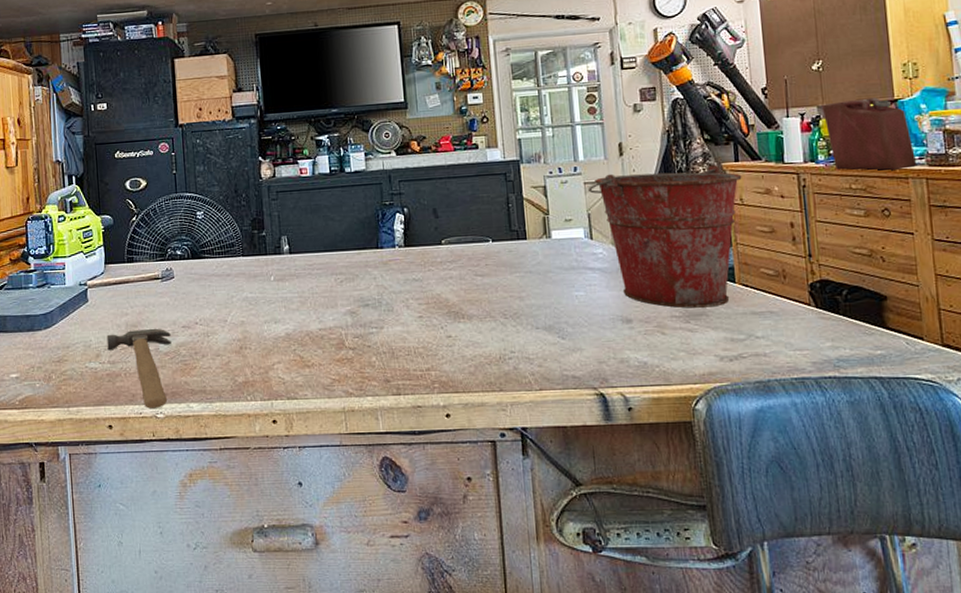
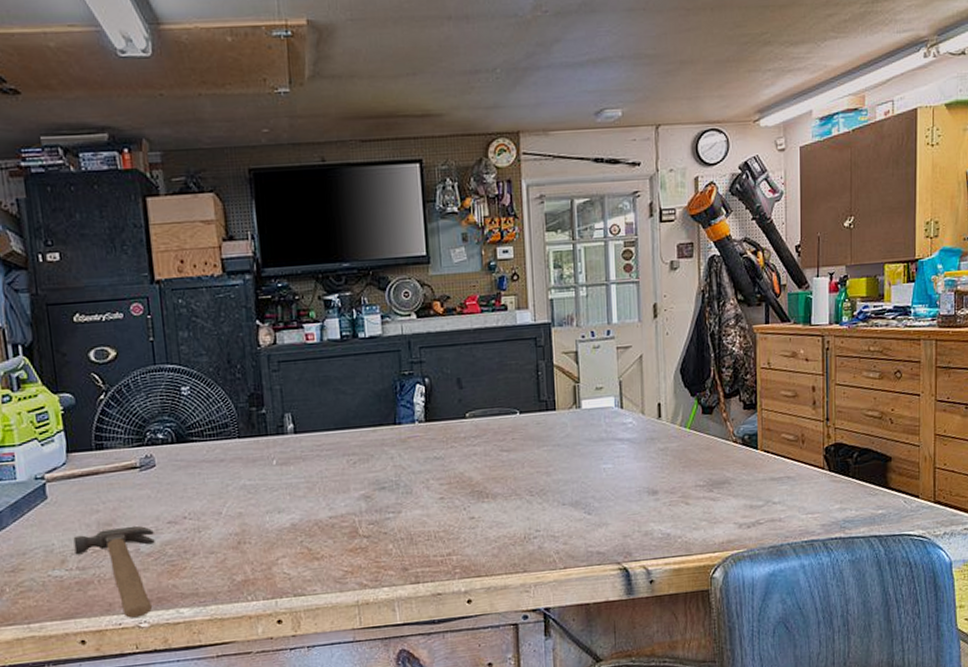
bucket: present [589,165,742,308] -> none [621,327,771,477]
jerry can: present [821,97,918,171] -> none [849,257,930,333]

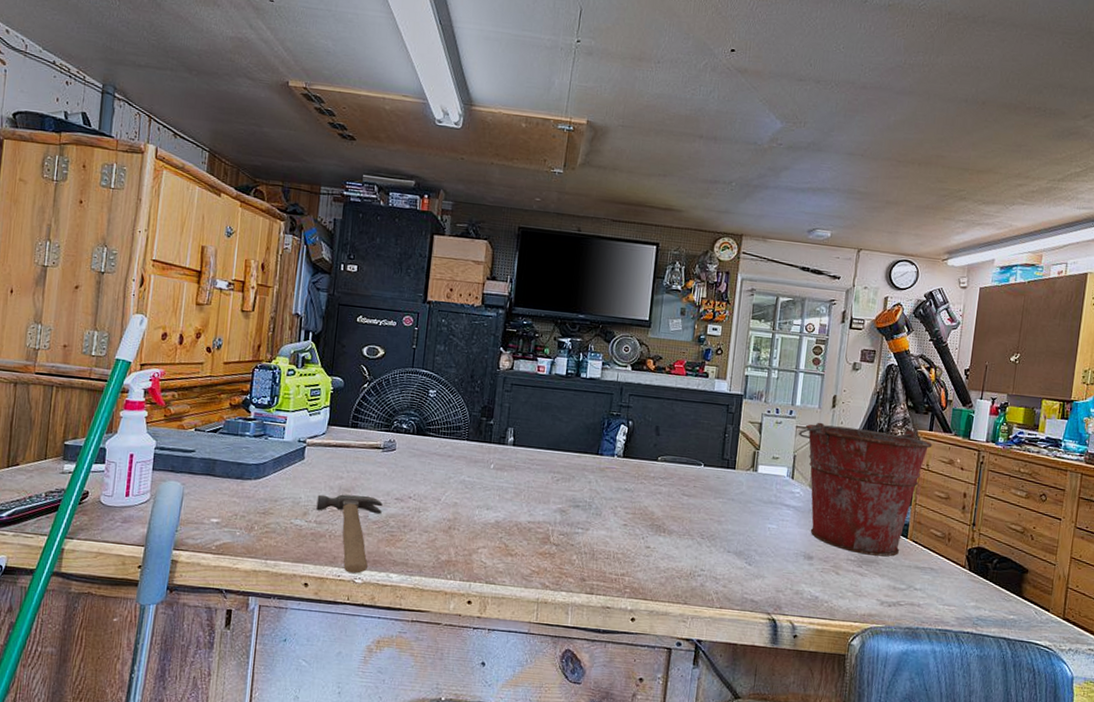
bucket: none [621,327,771,477] -> present [799,422,932,557]

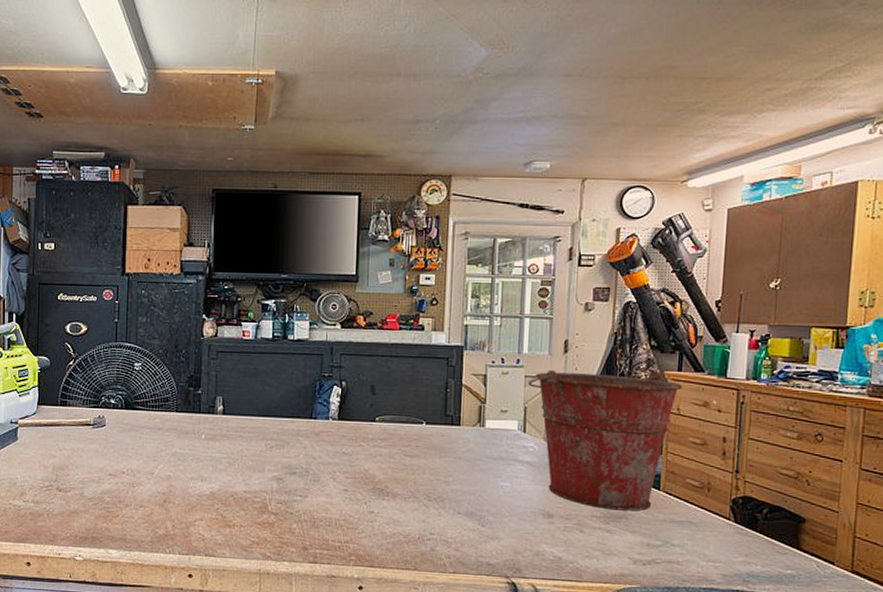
claw hammer: present [316,494,383,574] -> none [33,473,97,551]

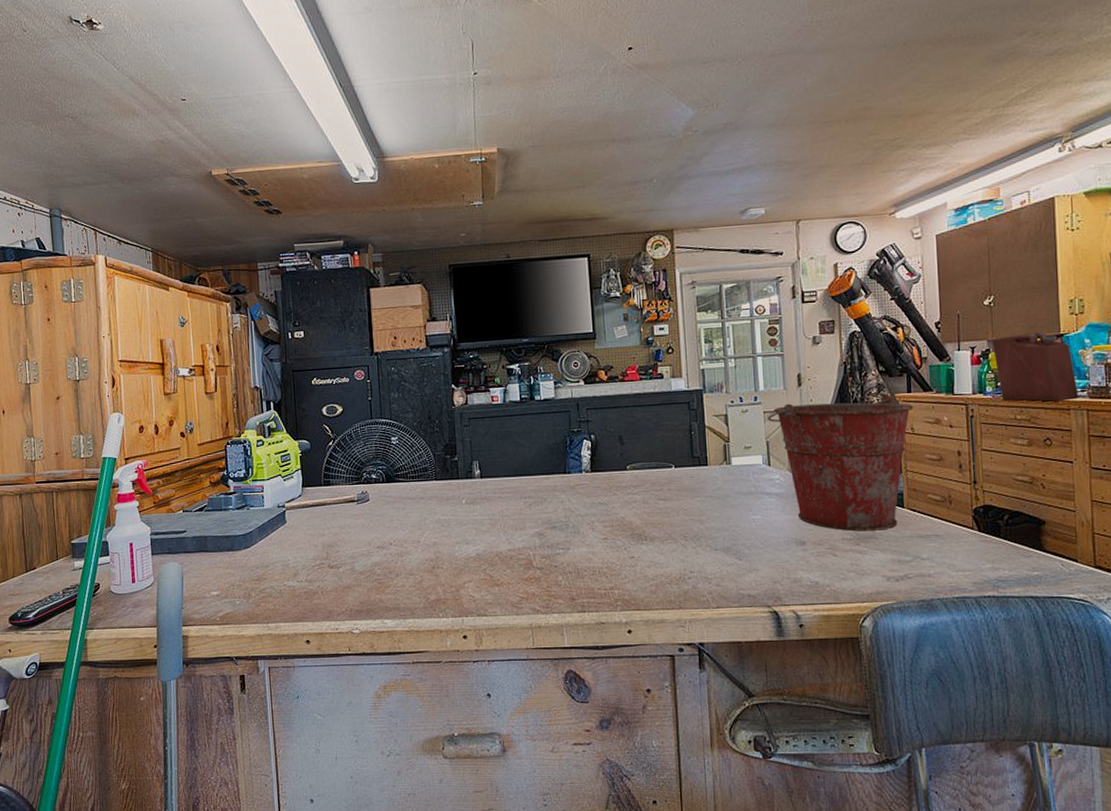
jerry can: none [772,322,858,397] -> present [991,332,1079,403]

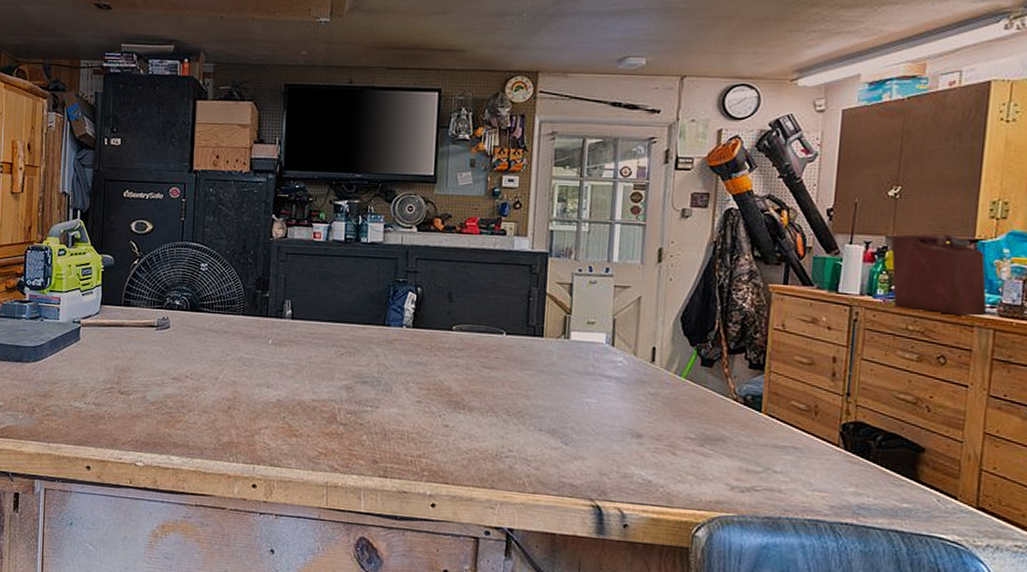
bucket: present [768,396,914,532] -> none [618,280,788,434]

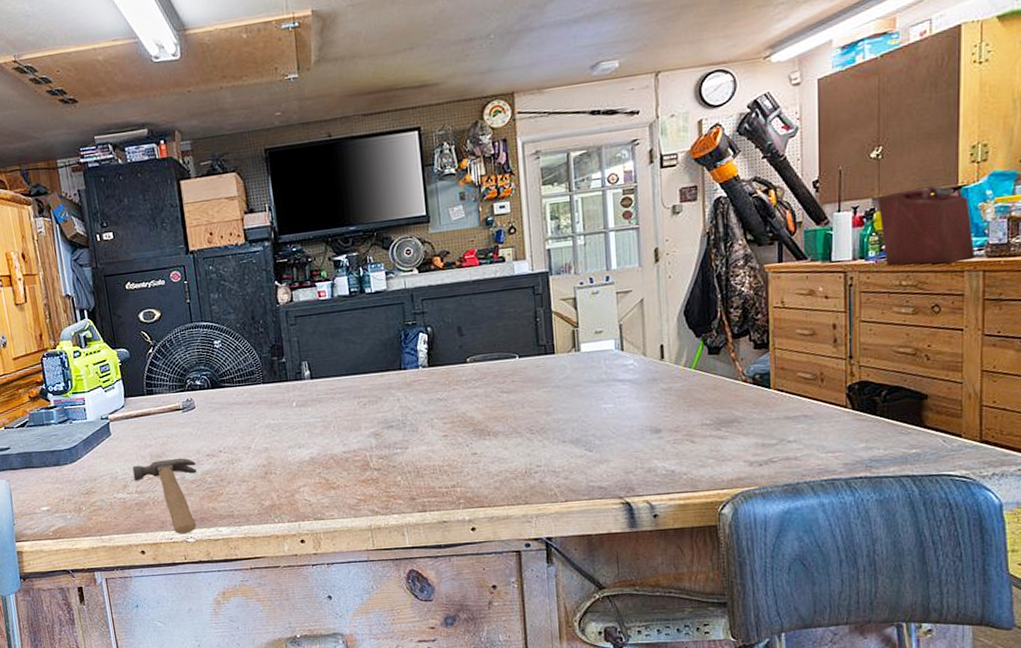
claw hammer: none [94,375,160,456] -> present [132,458,197,534]

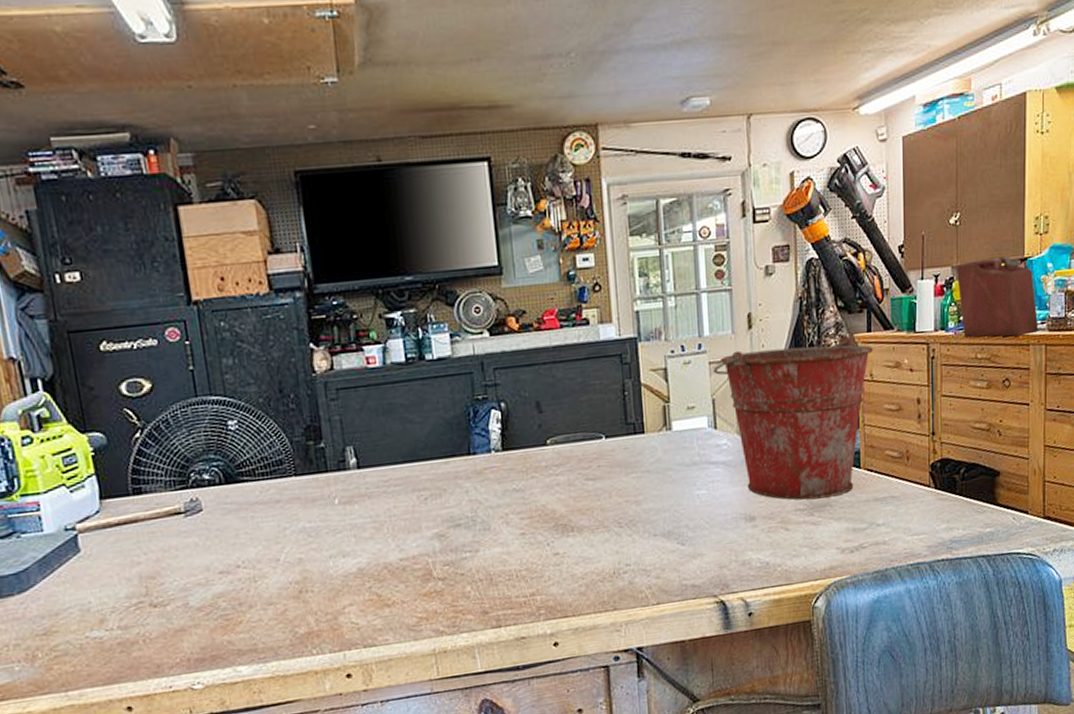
claw hammer: present [132,458,197,534] -> none [112,577,206,680]
bucket: none [621,267,785,416] -> present [714,336,873,500]

